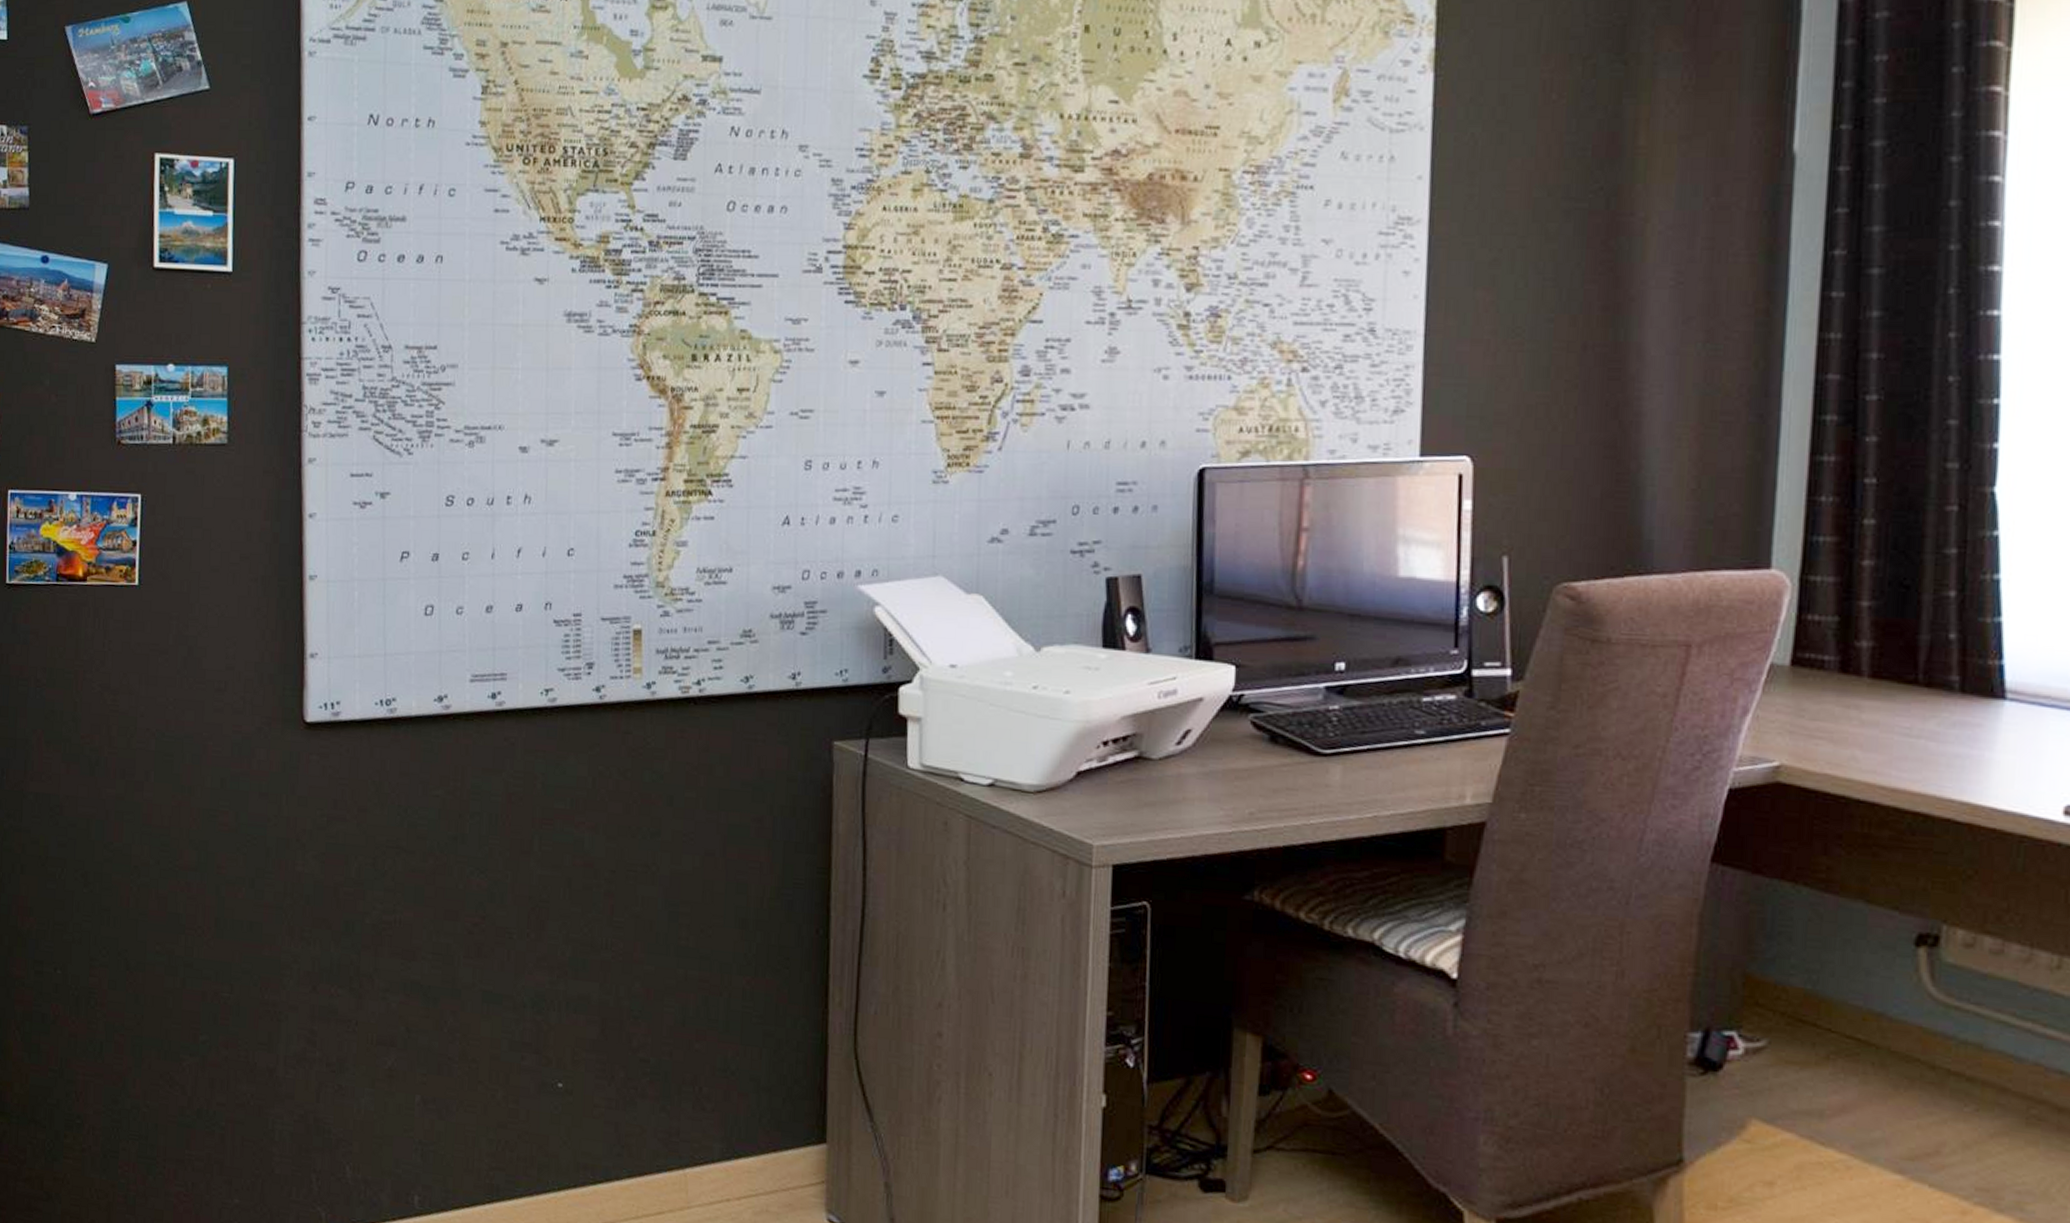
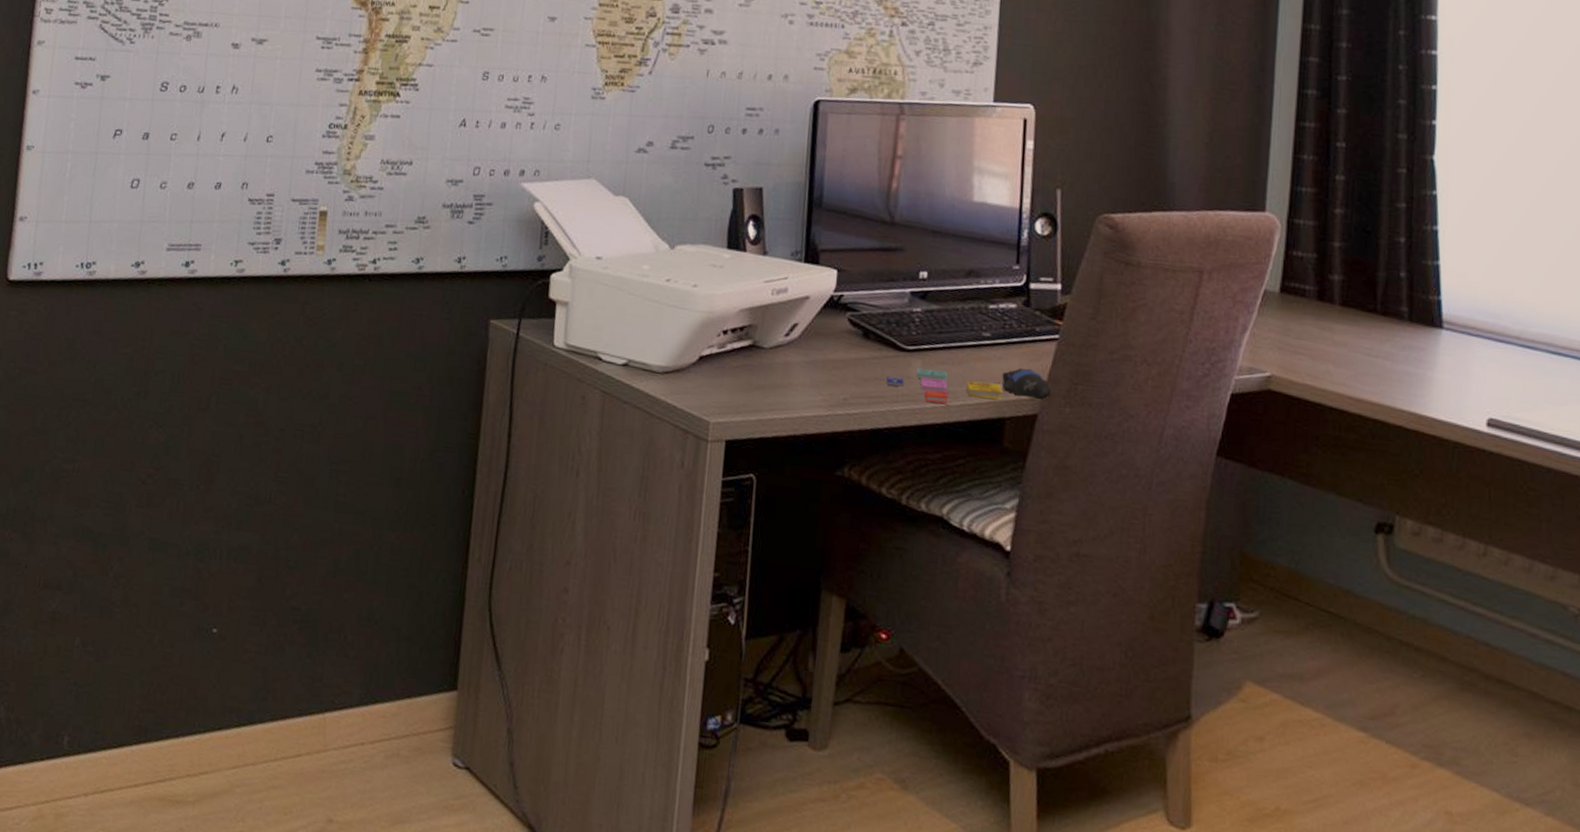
books: none [1300,775,1442,814] -> present [886,368,1002,404]
computer mouse: none [1441,769,1502,804] -> present [1002,368,1051,399]

